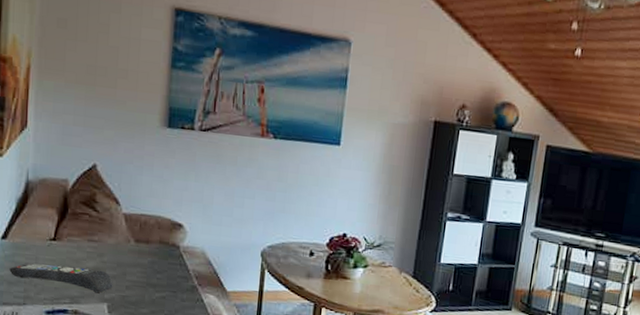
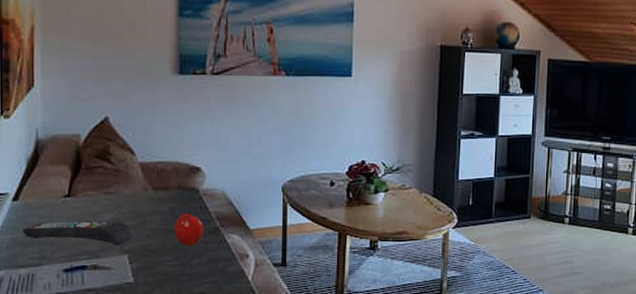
apple: none [152,266,182,302] -> present [174,210,204,246]

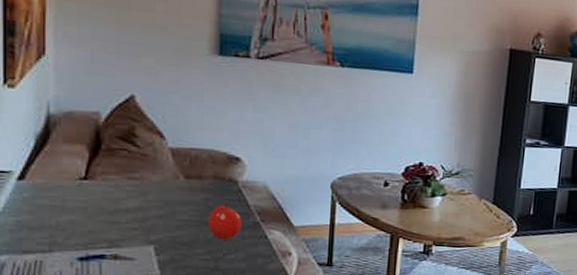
remote control: present [22,221,133,245] -> none [29,205,160,235]

